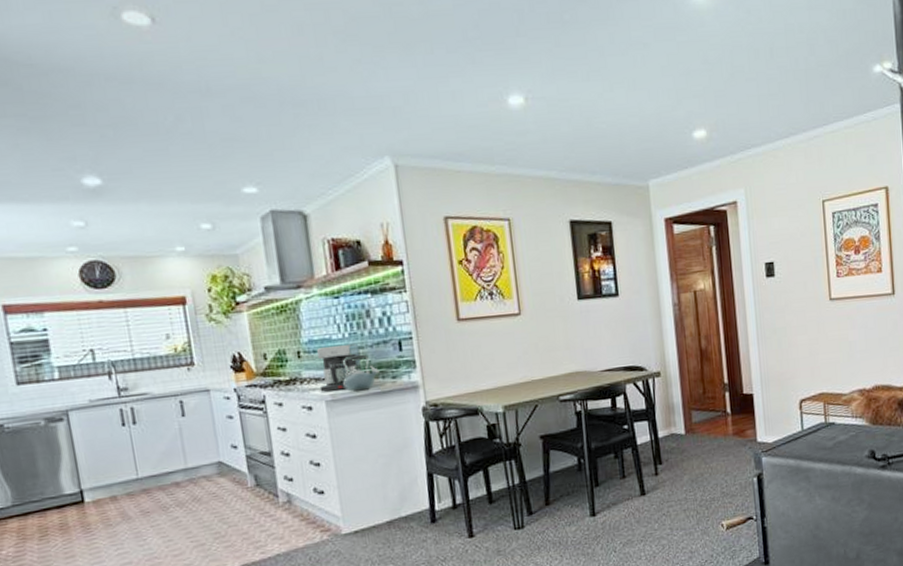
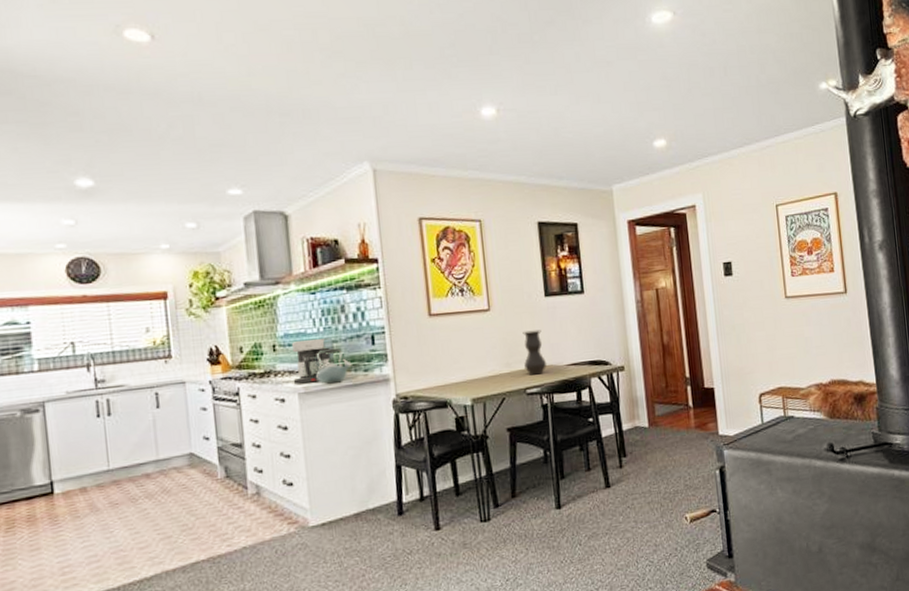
vase: none [555,334,581,382] -> present [522,329,547,375]

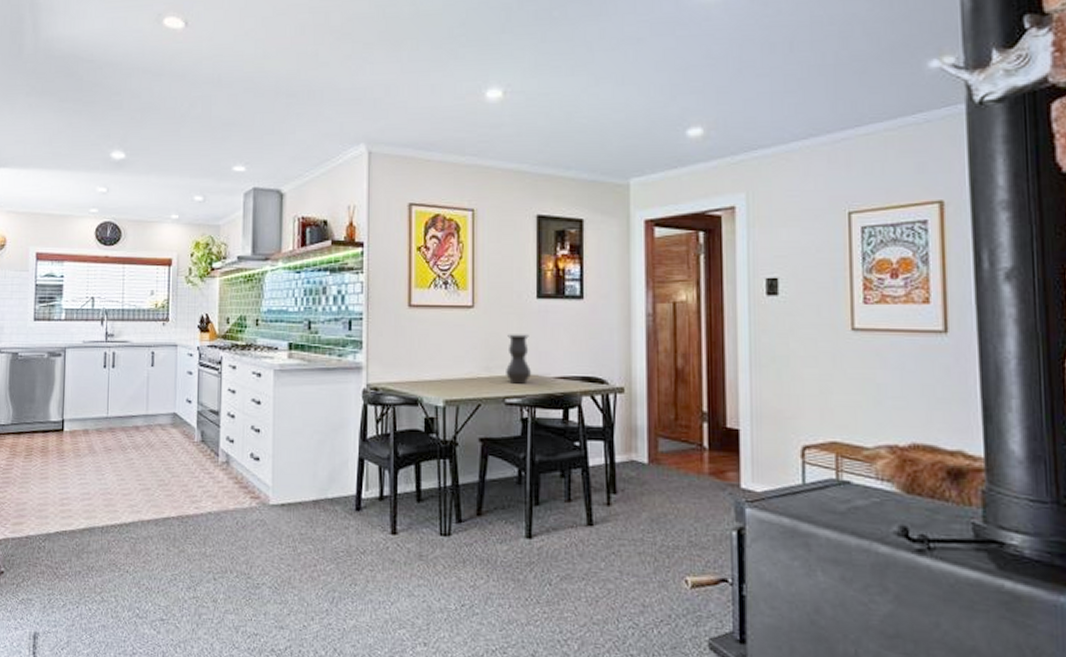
coffee maker: present [292,337,336,385] -> none [270,317,312,361]
kettle: present [316,348,352,384] -> none [292,328,327,364]

